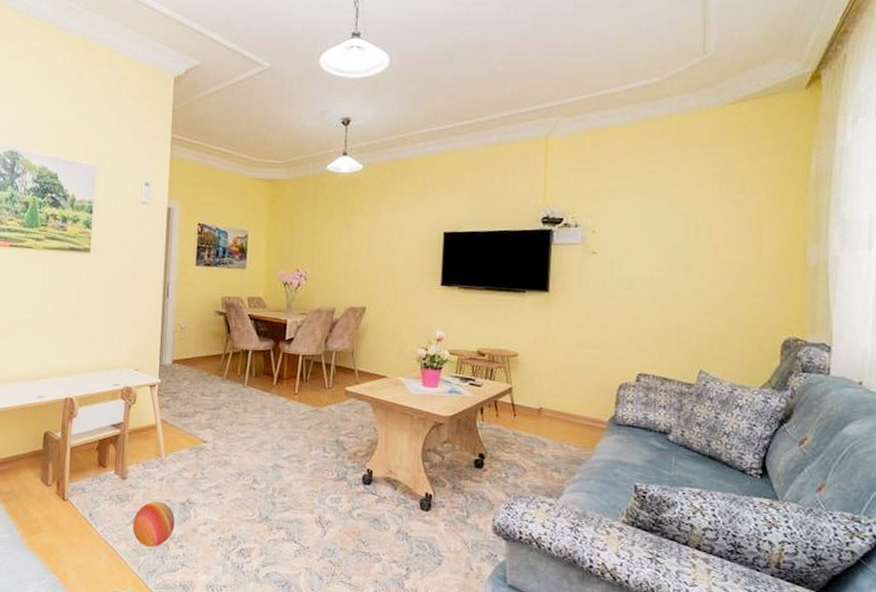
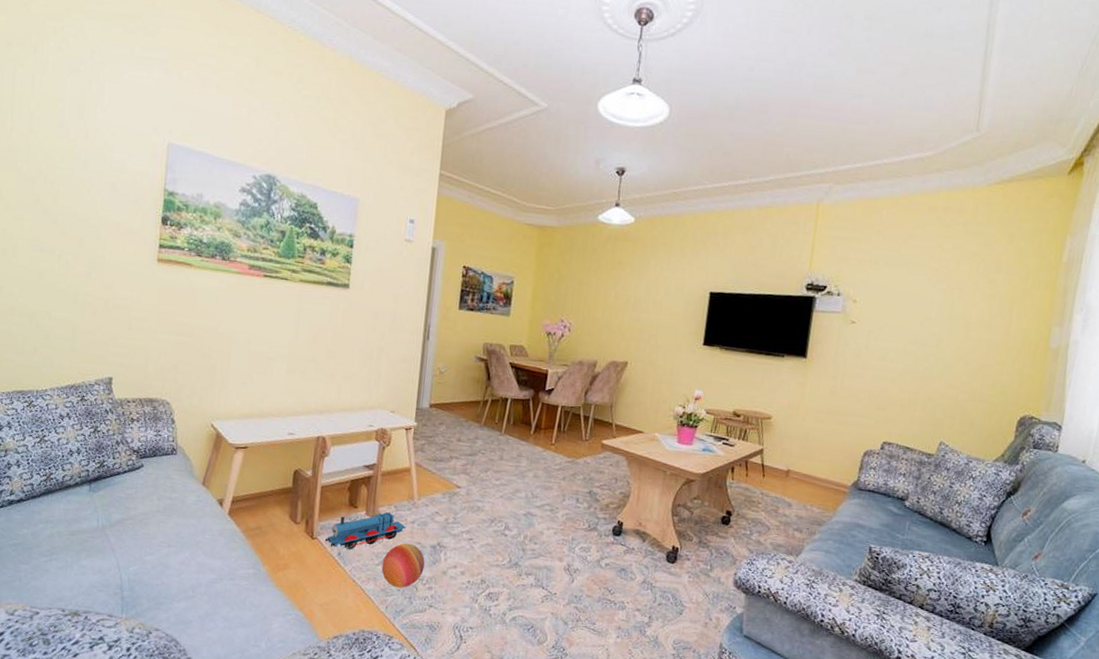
toy train: none [76,470,155,510] -> present [324,511,406,550]

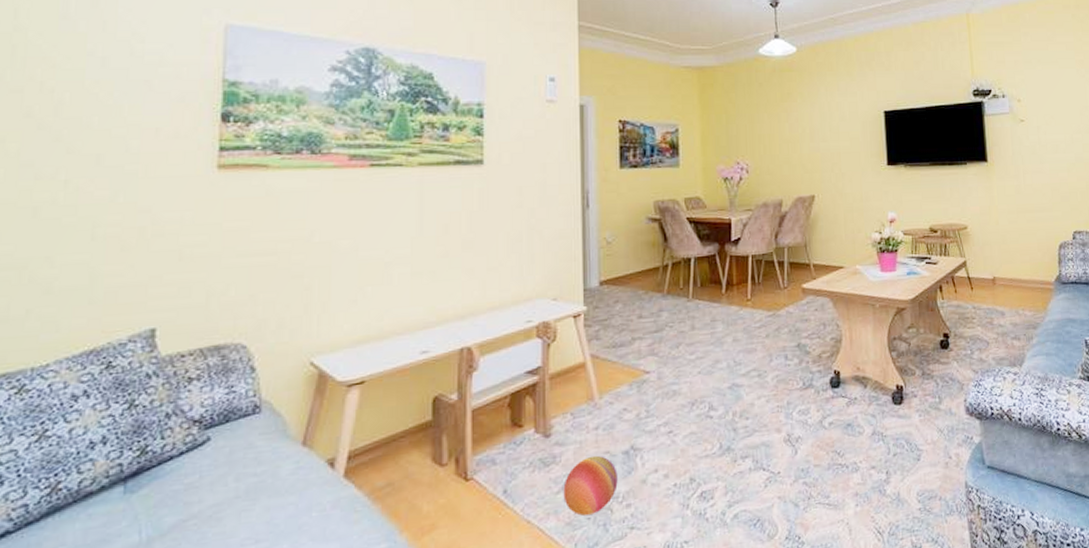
toy train: present [324,511,406,550] -> none [483,422,588,486]

